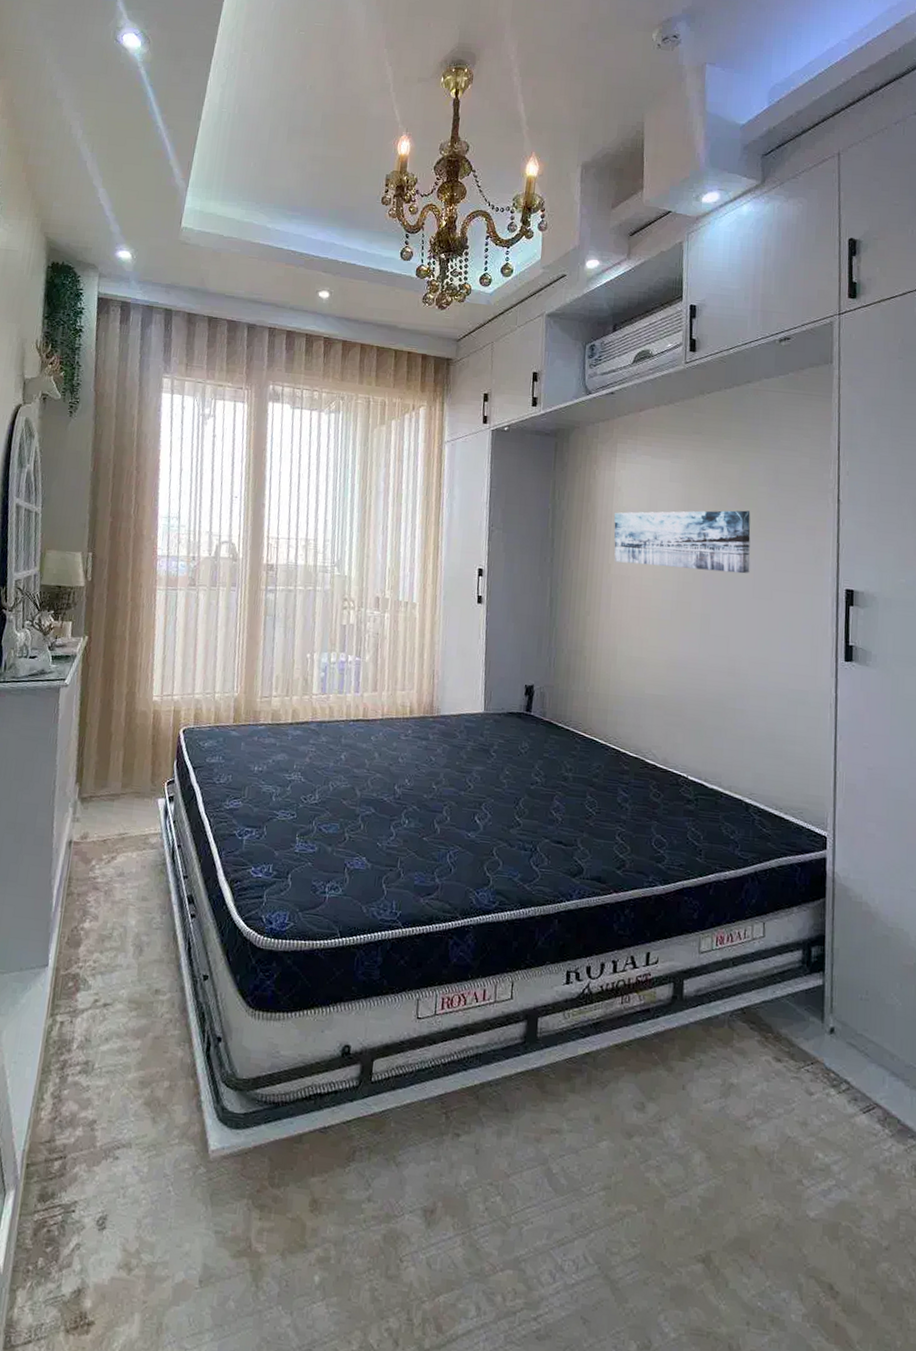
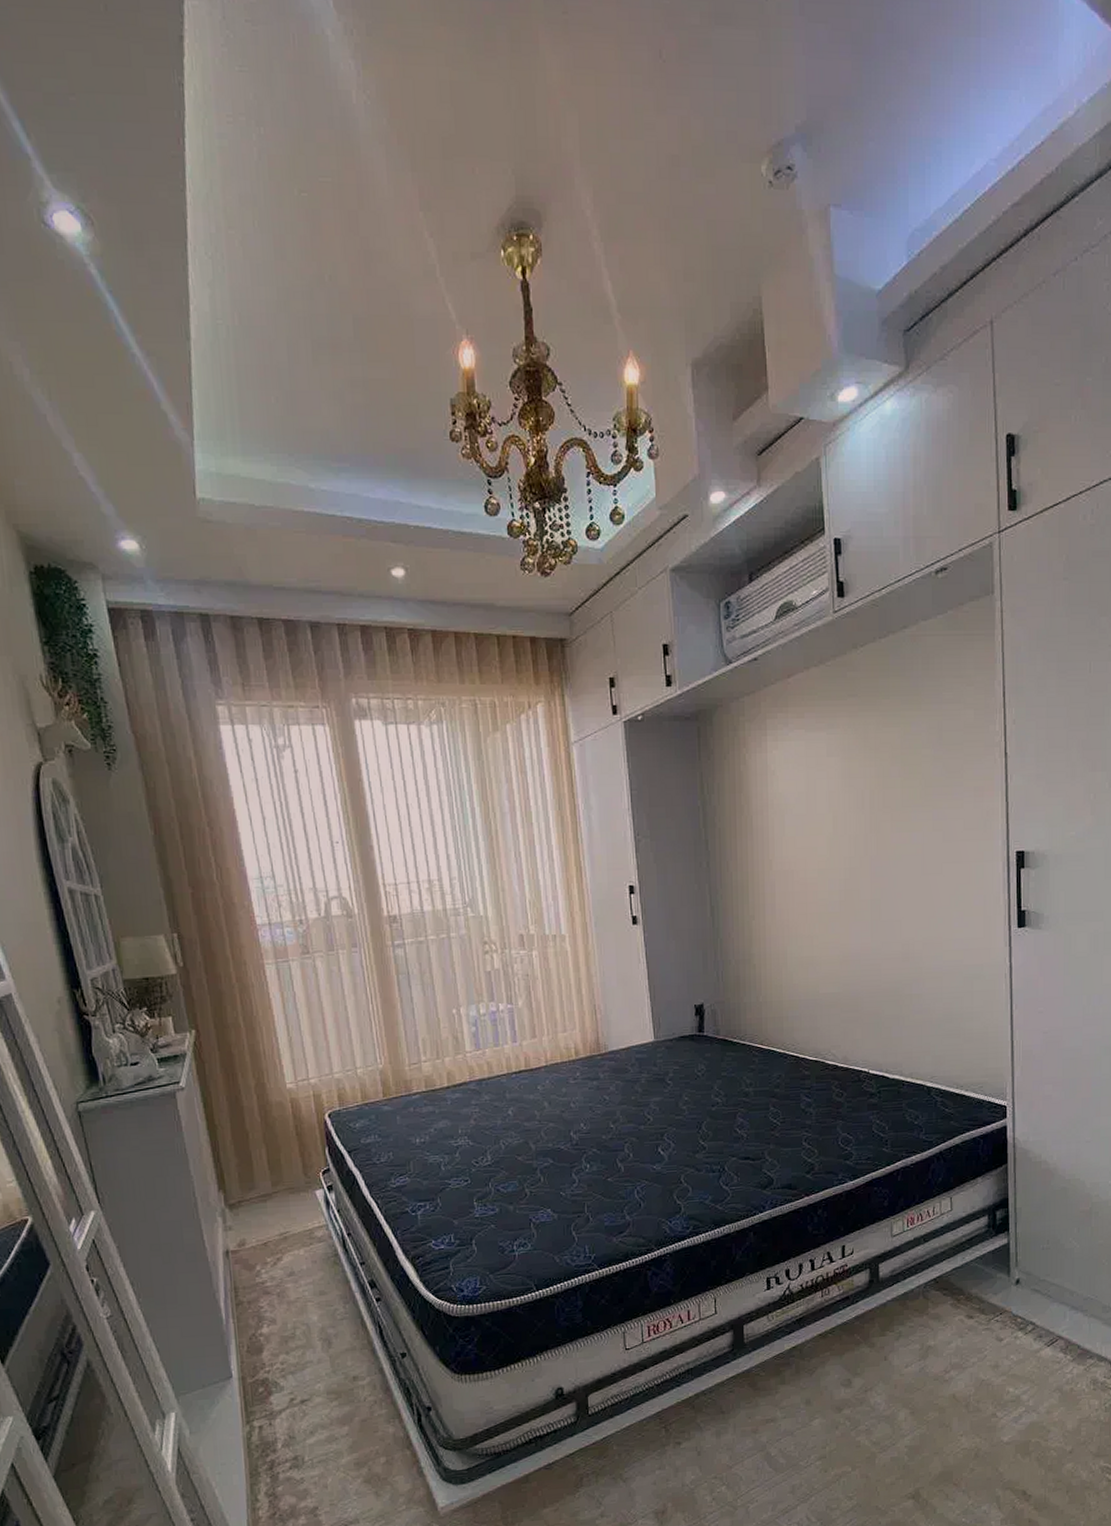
wall art: present [614,510,751,574] -> none [770,779,918,856]

